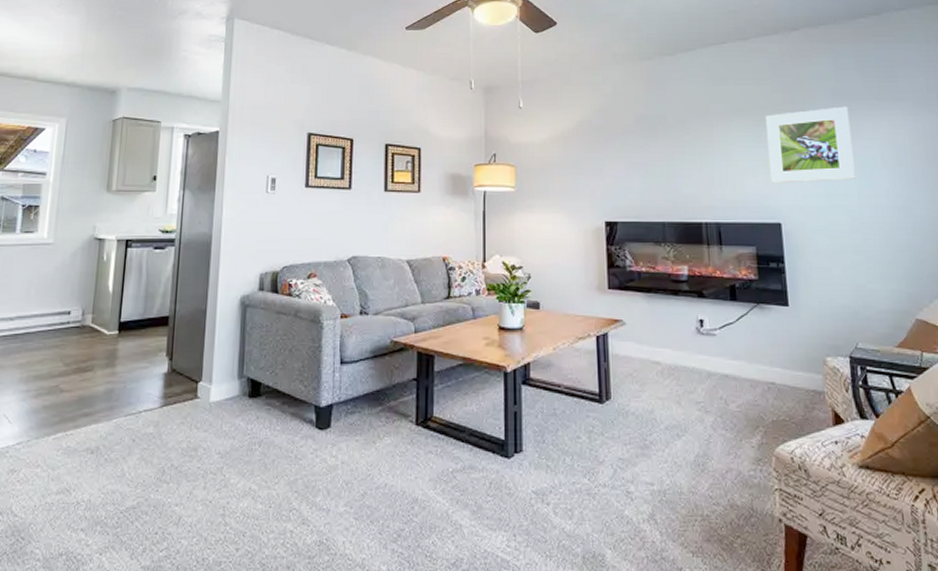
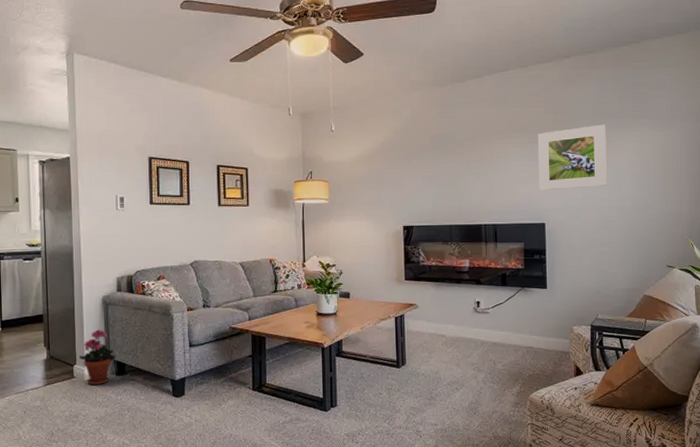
potted plant: none [205,337,251,410] -> present [79,329,116,386]

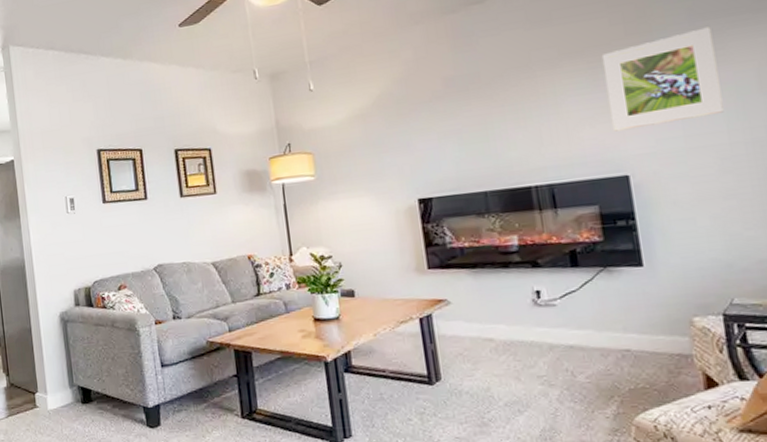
potted plant: present [79,329,116,386] -> none [40,350,80,416]

